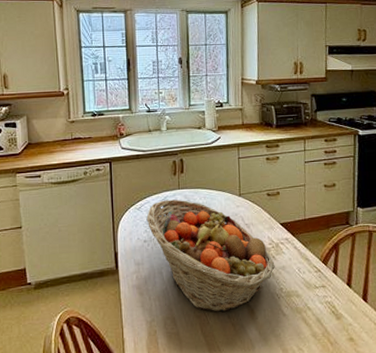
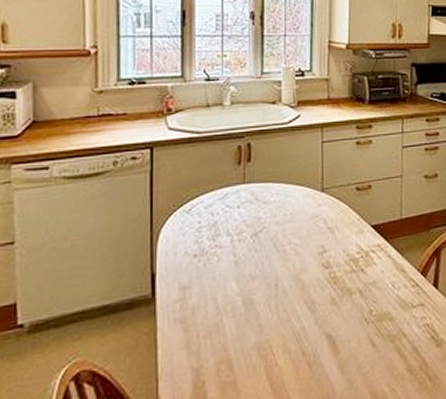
fruit basket: present [146,199,275,312] -> none [198,197,364,348]

